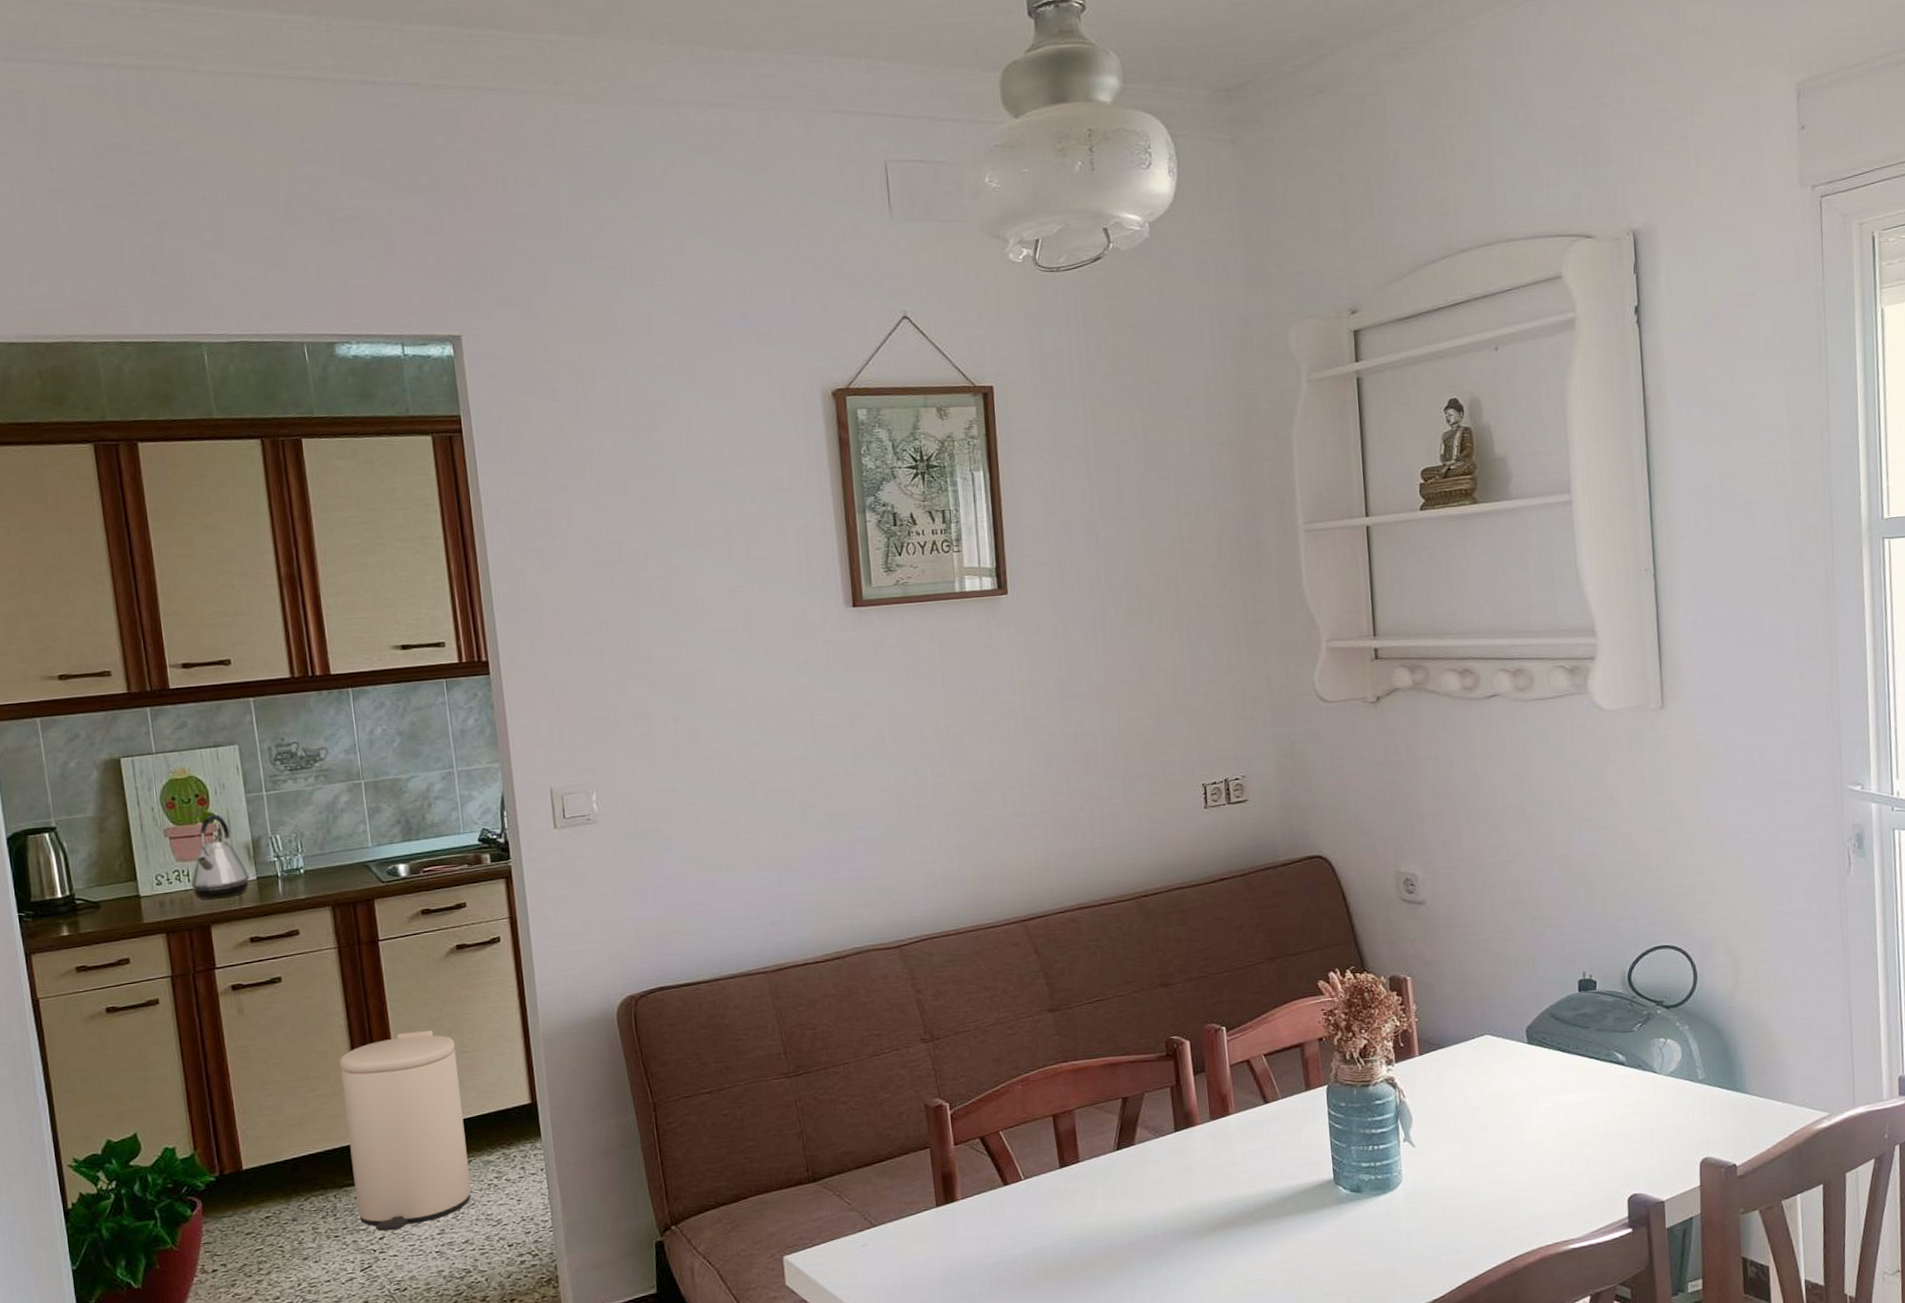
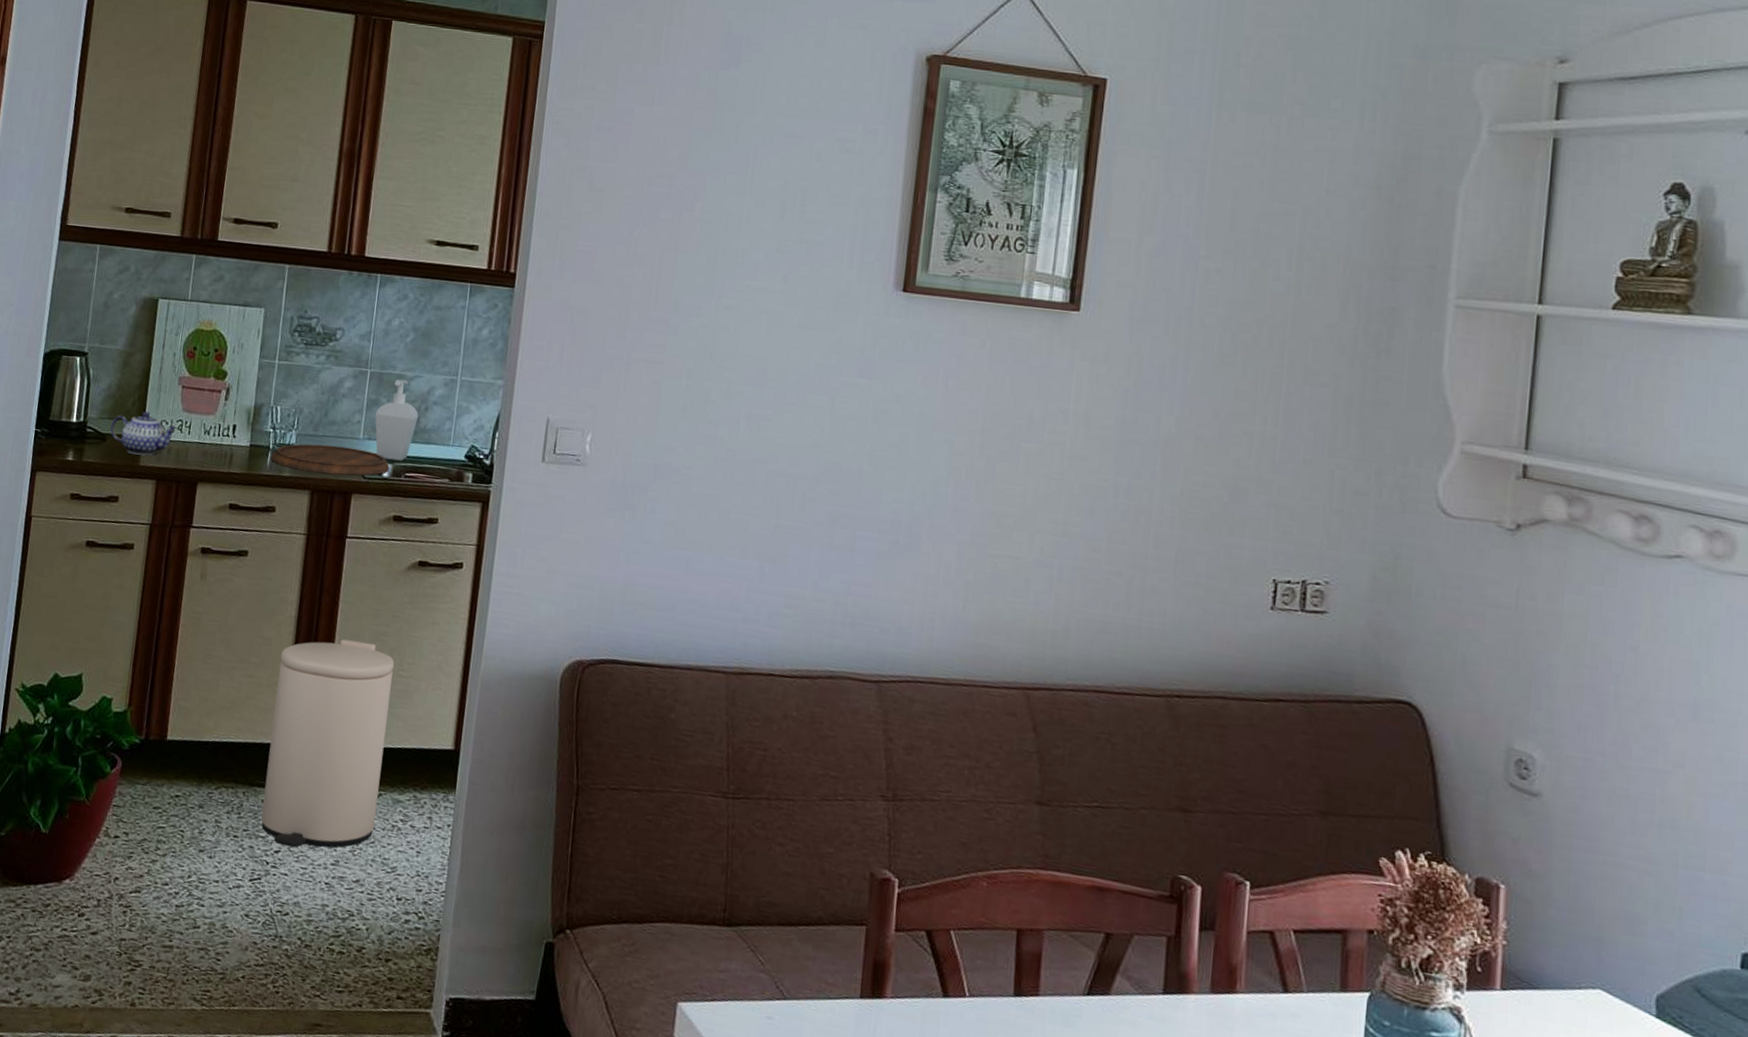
teapot: none [101,869,176,915] -> present [110,411,178,456]
kettle: present [190,814,250,900] -> none [189,372,244,459]
cutting board: none [281,856,406,891] -> present [271,444,390,476]
soap bottle: none [378,782,424,860] -> present [374,378,419,461]

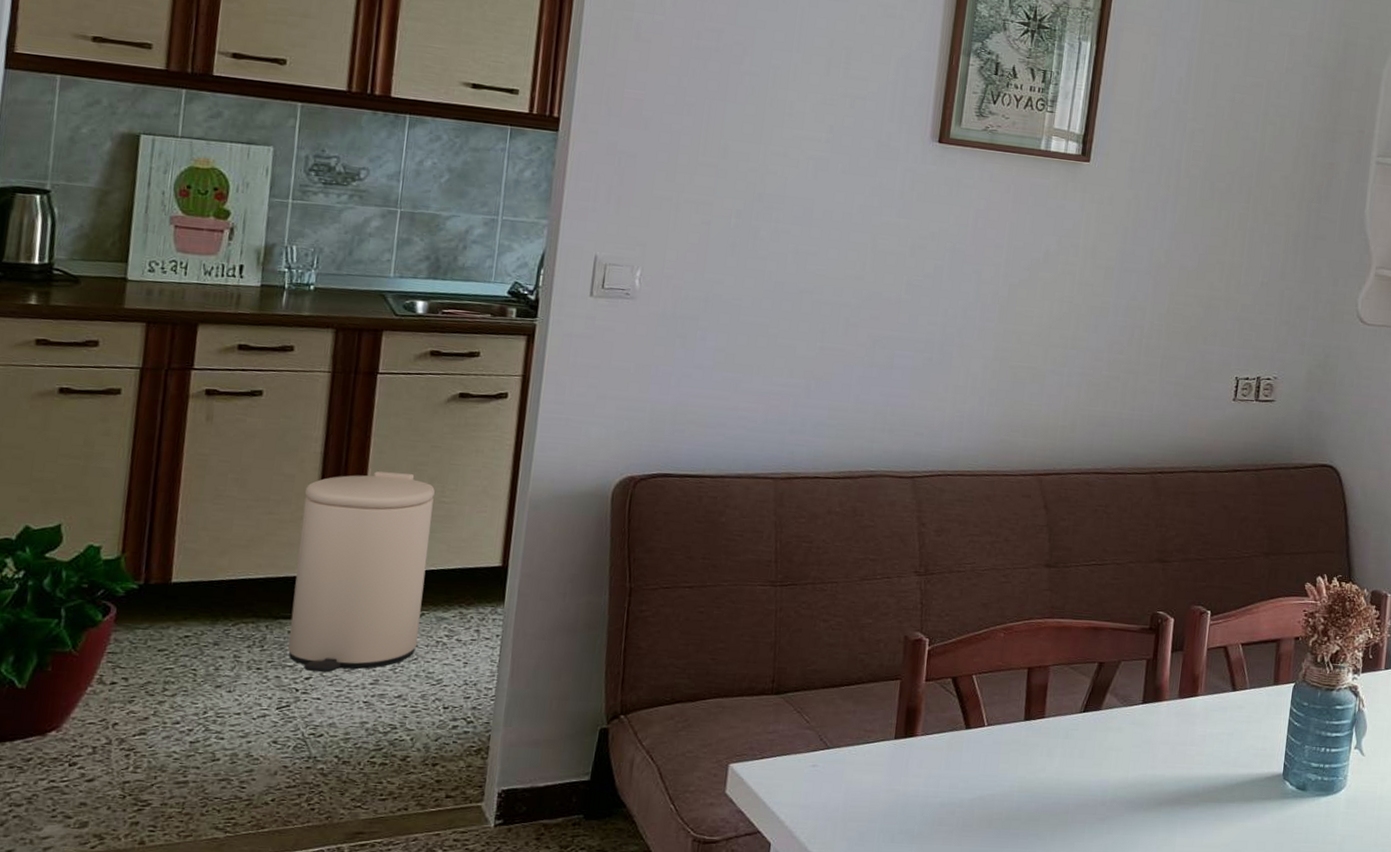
teapot: present [110,411,178,456] -> none [84,251,171,298]
cutting board: present [271,444,390,476] -> none [286,283,425,314]
soap bottle: present [374,378,419,461] -> none [406,218,457,298]

